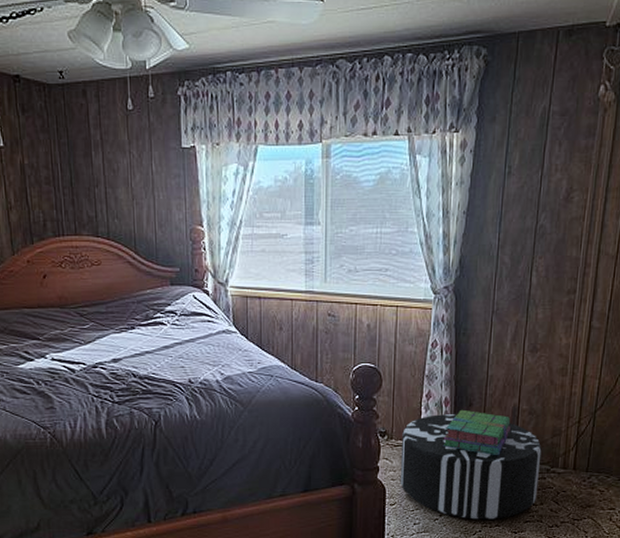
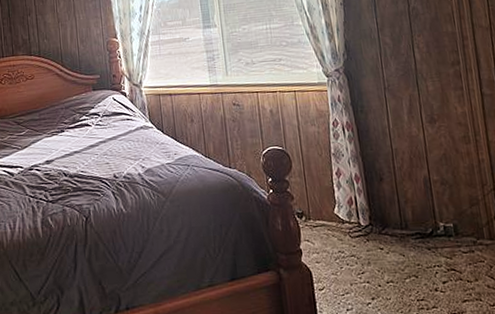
pouf: present [400,414,542,520] -> none [319,190,470,302]
stack of books: present [443,409,511,456] -> none [360,184,427,231]

